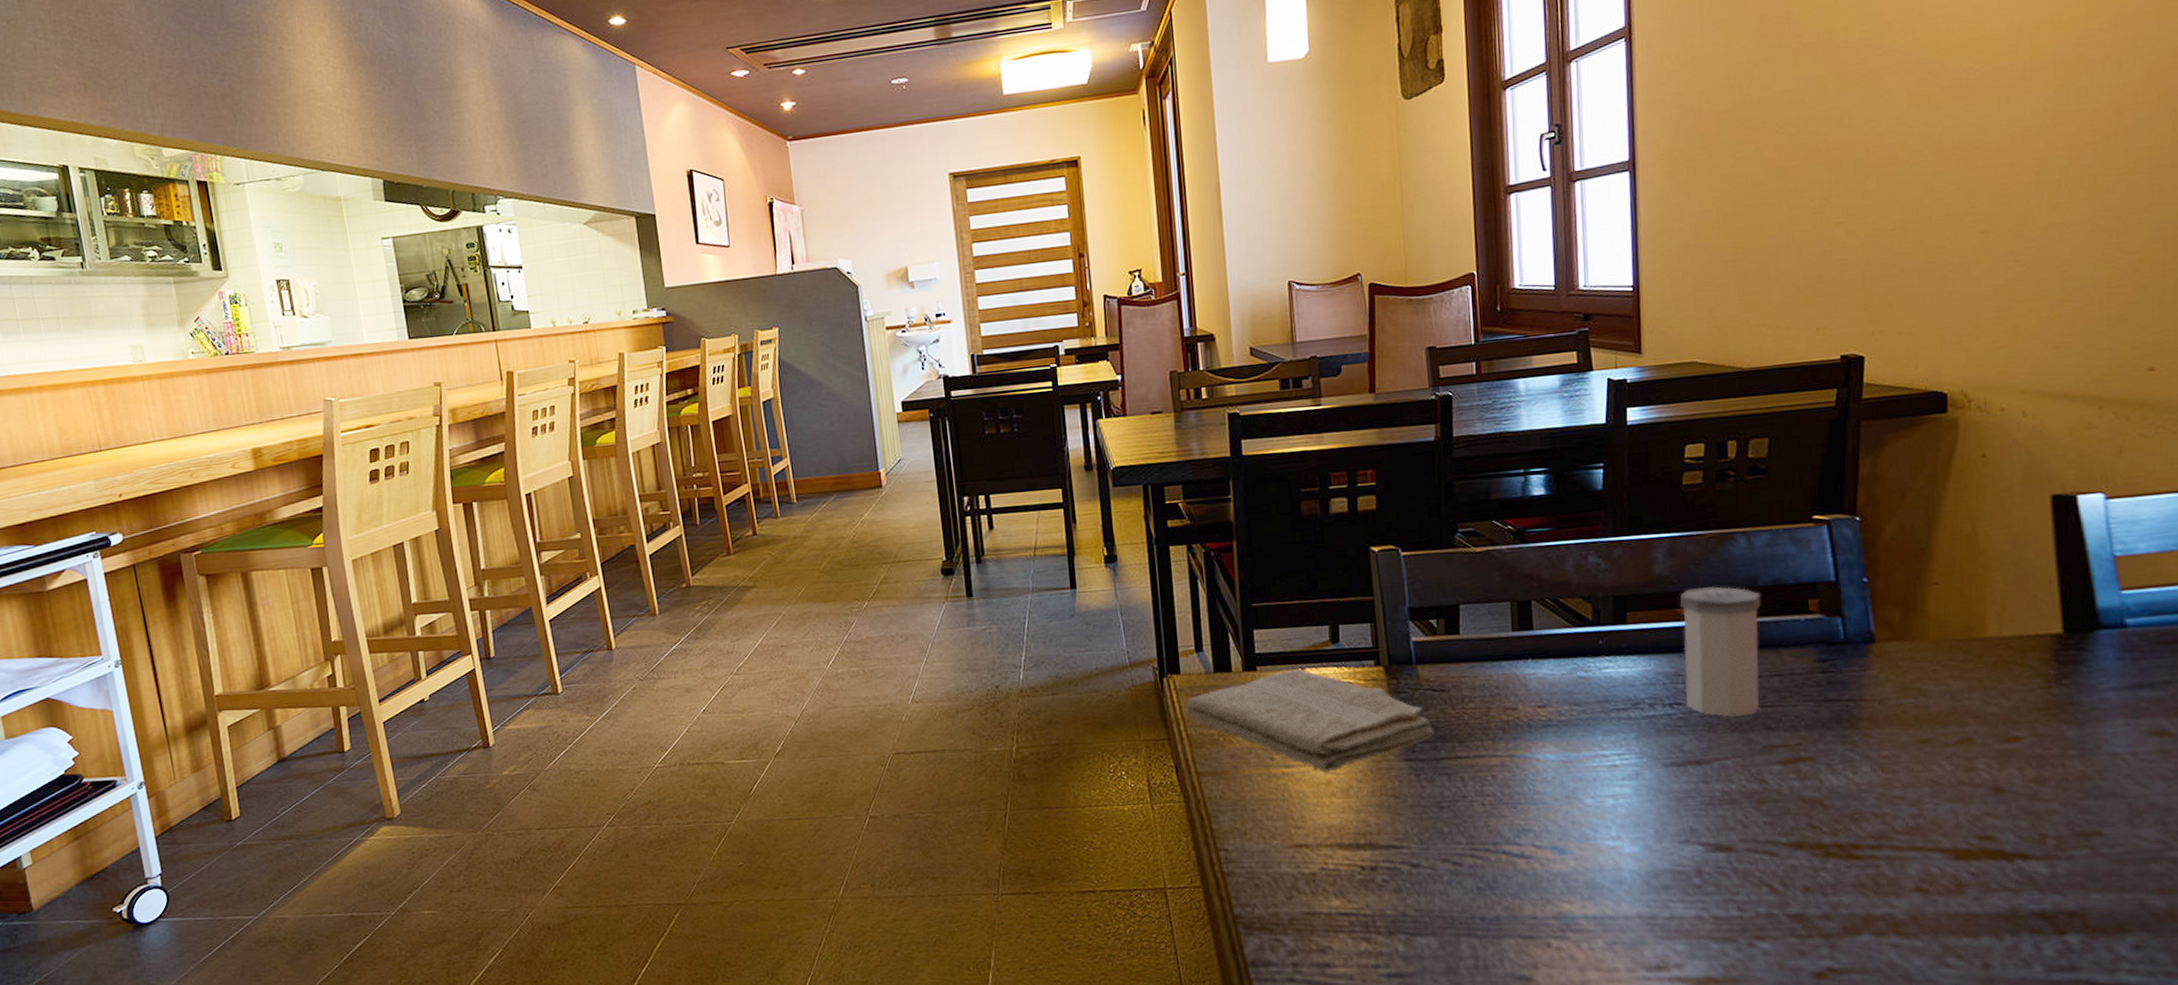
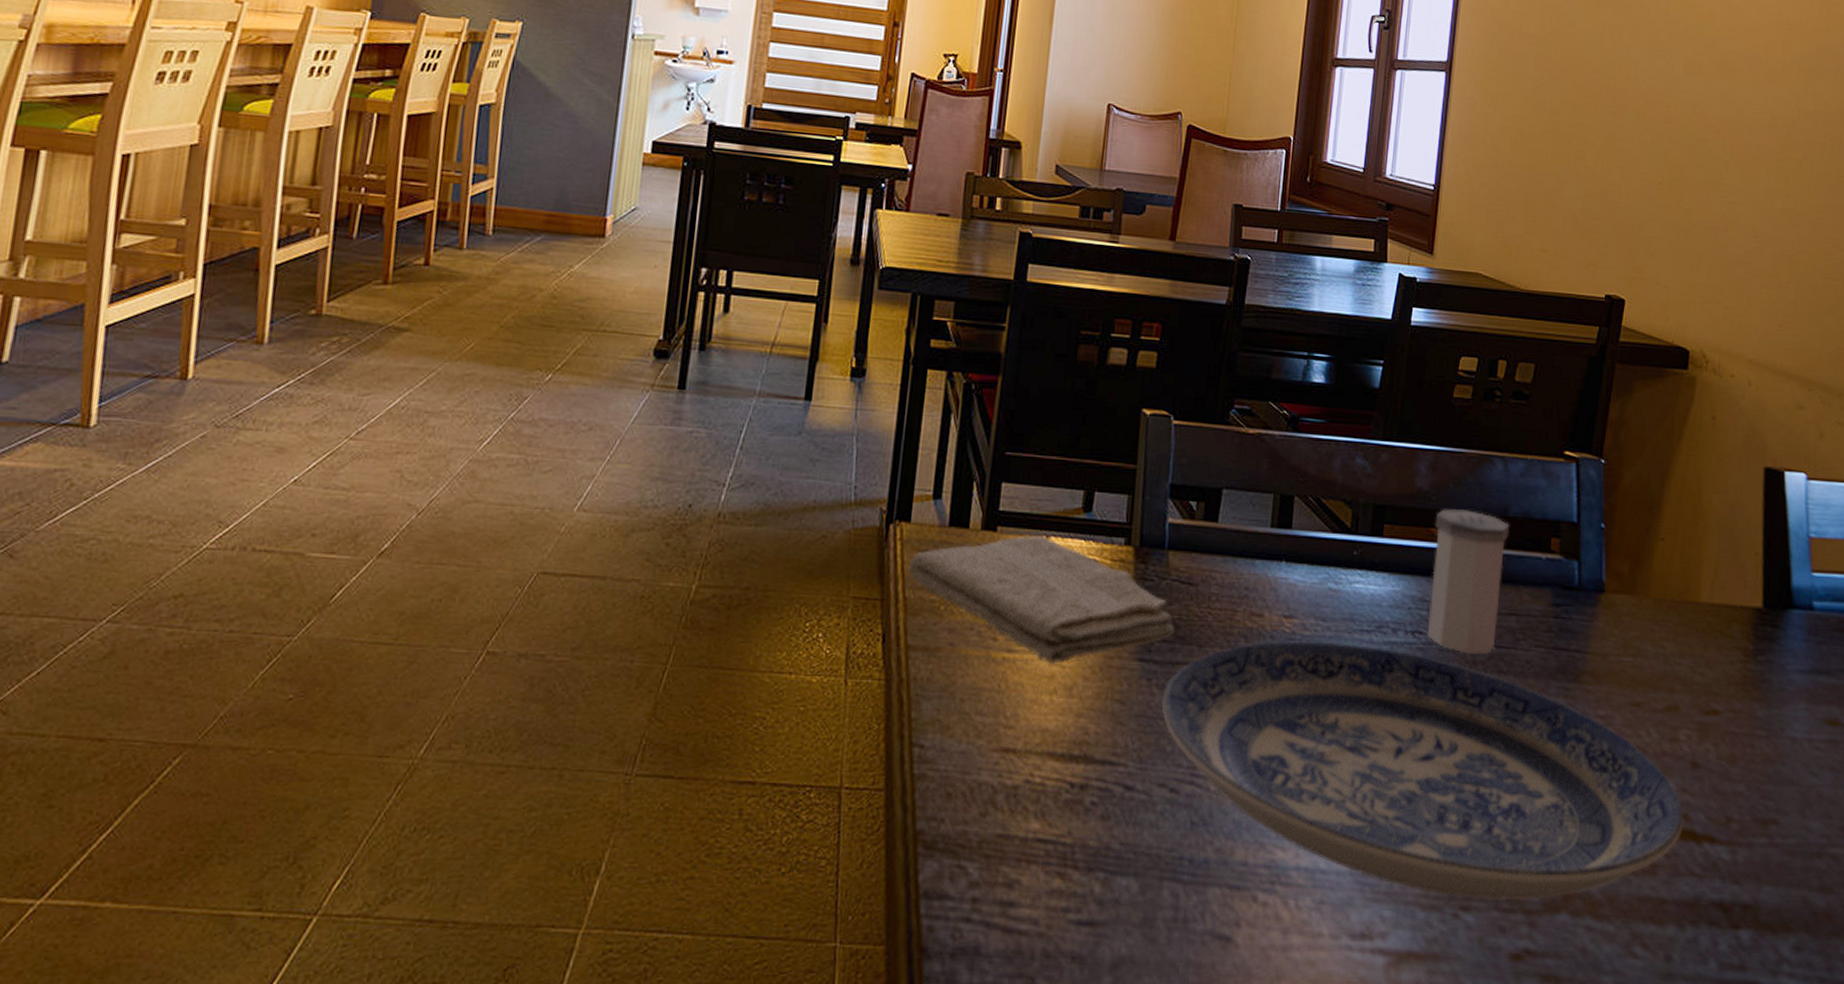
plate: none [1433,721,1991,929] -> present [1161,641,1684,901]

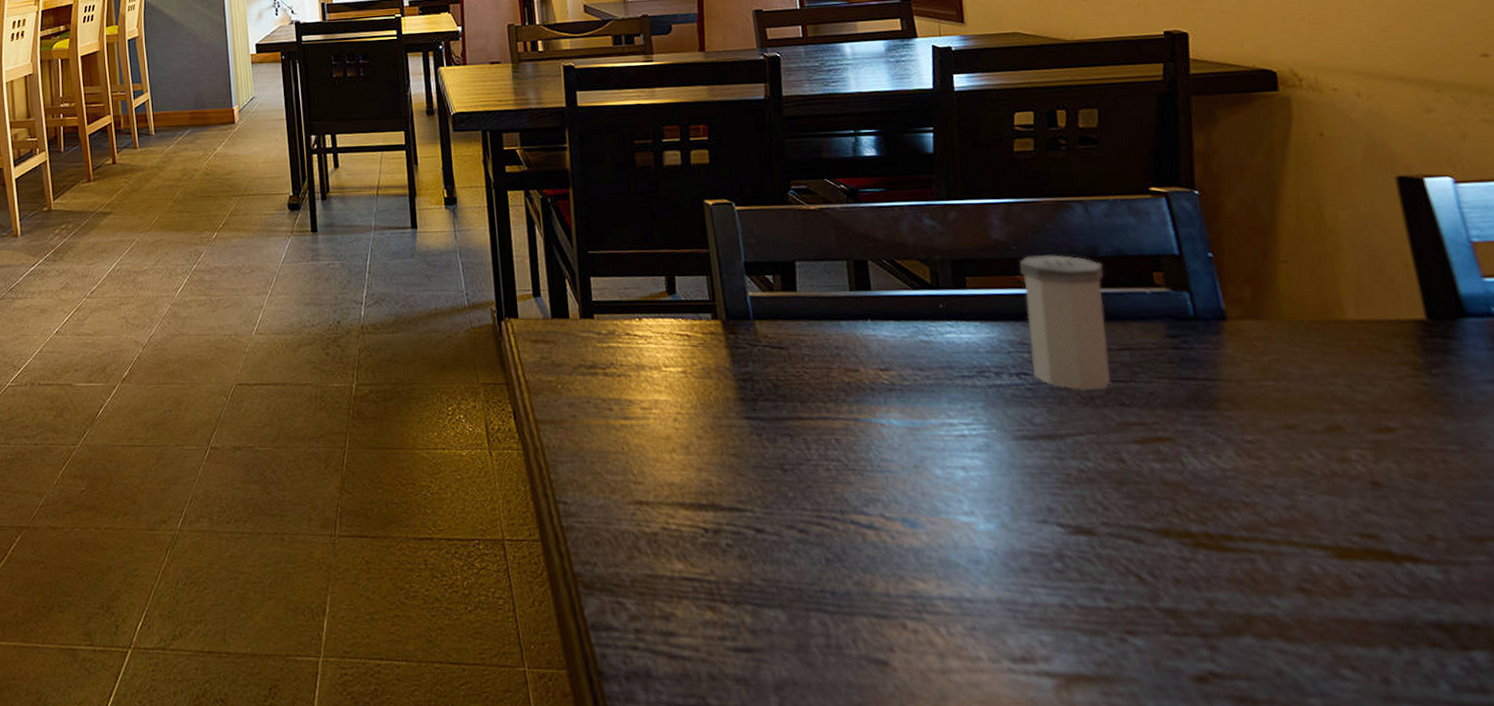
washcloth: present [907,534,1176,665] -> none [523,317,776,428]
plate: present [1161,641,1684,901] -> none [775,389,1375,624]

